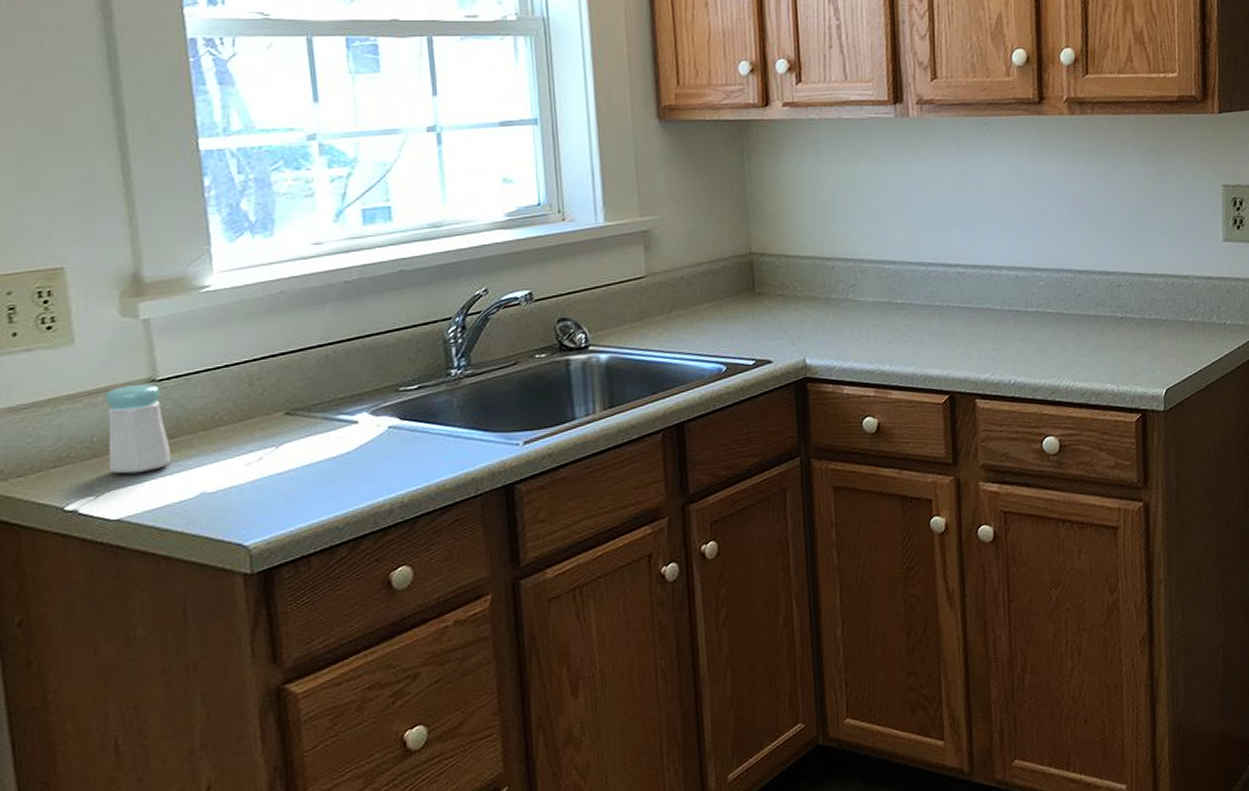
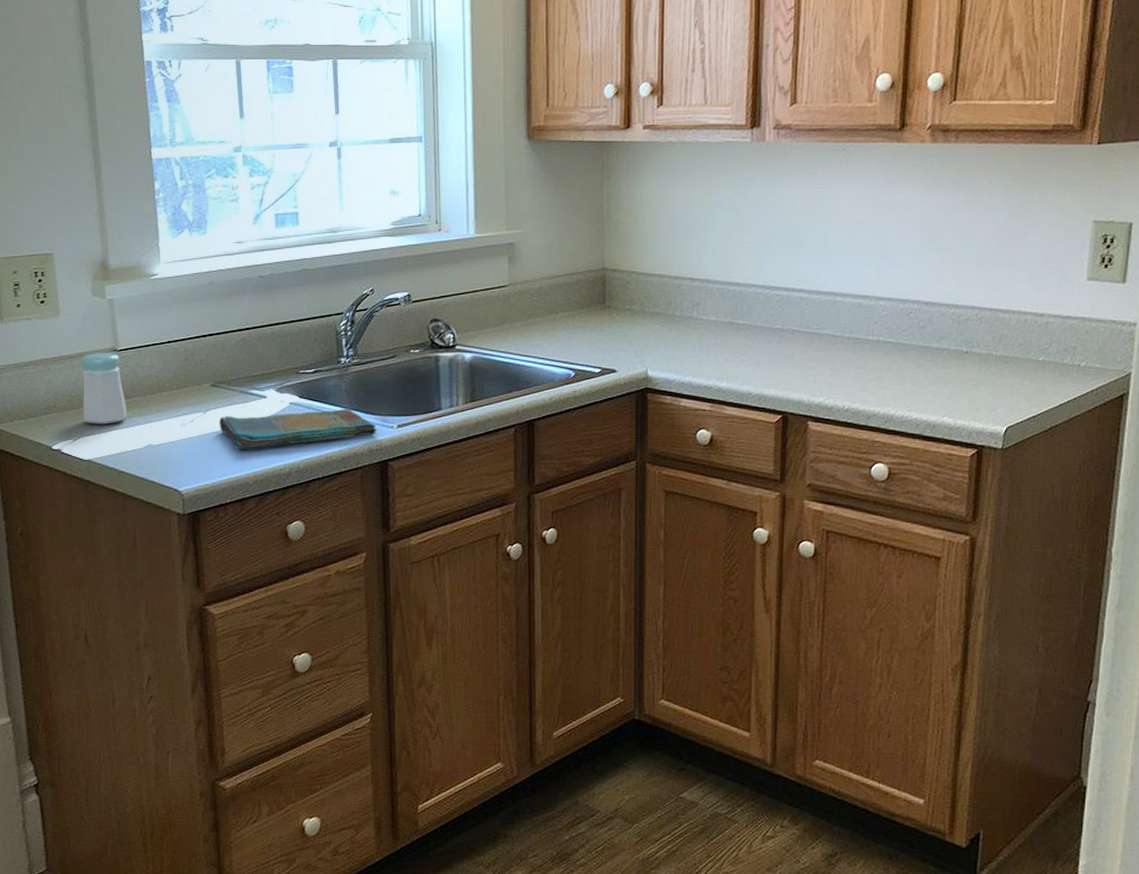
dish towel: none [297,427,498,488] -> present [219,408,376,449]

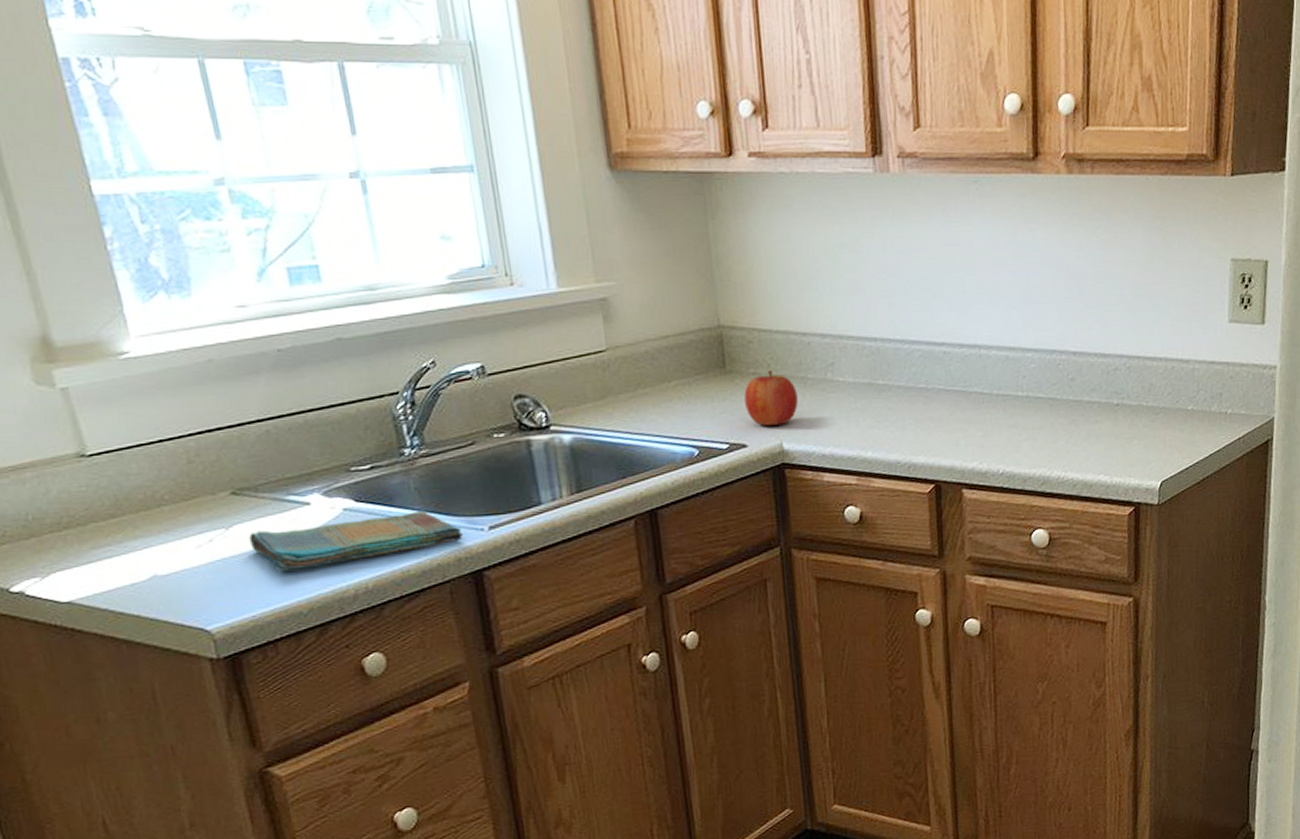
salt shaker: present [81,353,127,424] -> none [32,459,116,555]
fruit: none [619,308,665,355] -> present [744,370,798,426]

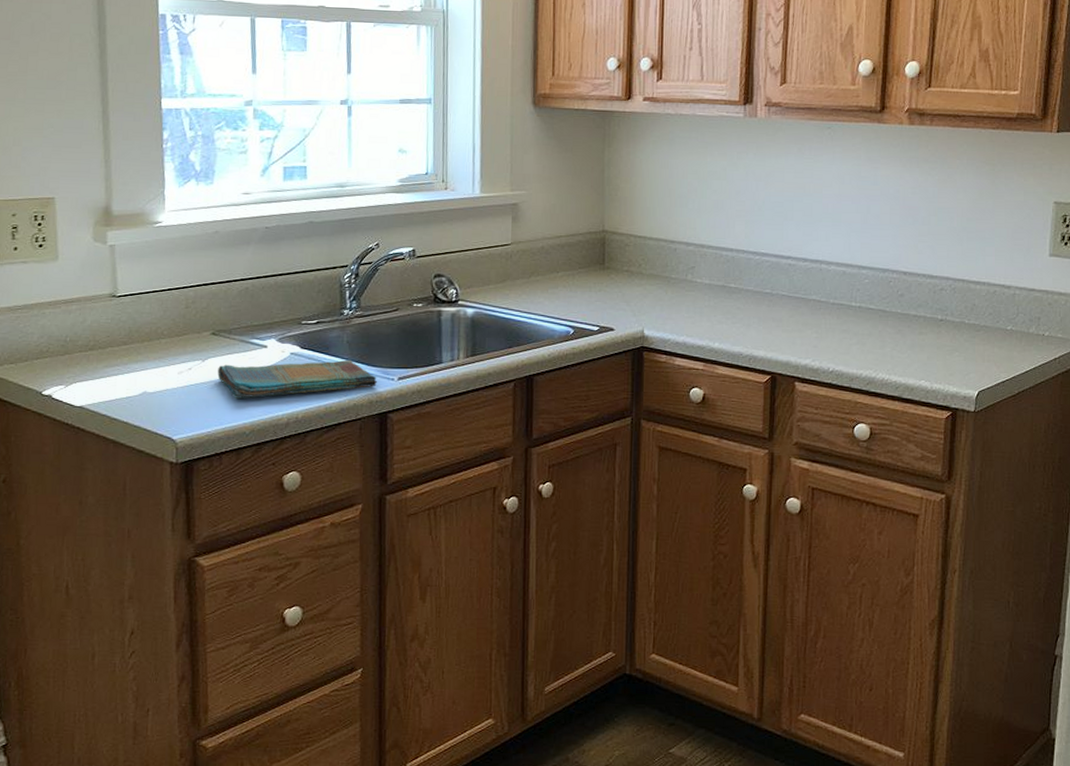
fruit: present [744,370,798,426] -> none [617,269,661,315]

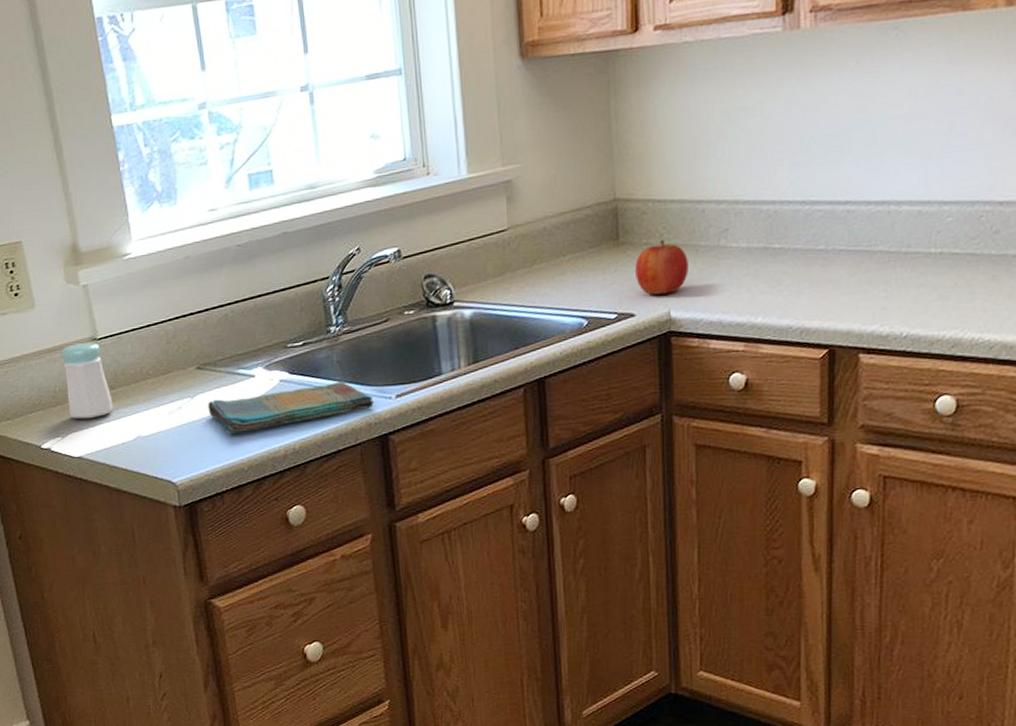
salt shaker: none [76,298,123,371] -> present [61,342,113,419]
fruit: none [617,269,661,315] -> present [635,240,689,295]

